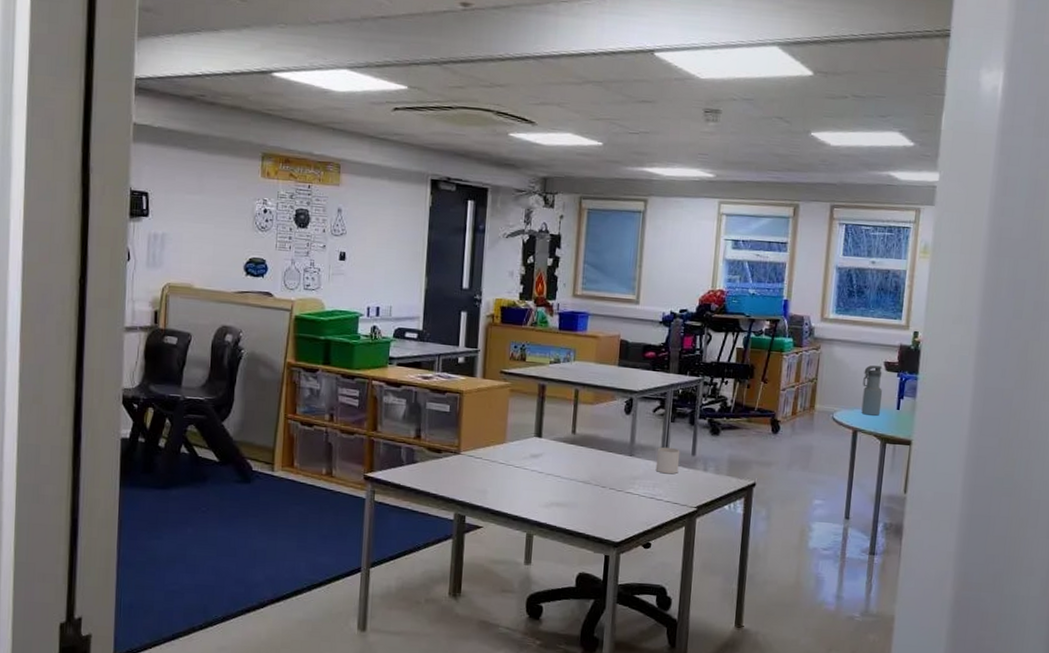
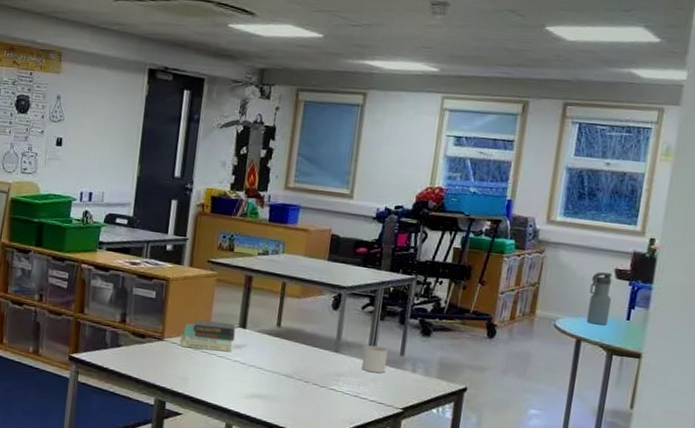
books: none [476,431,532,462] -> present [180,319,236,353]

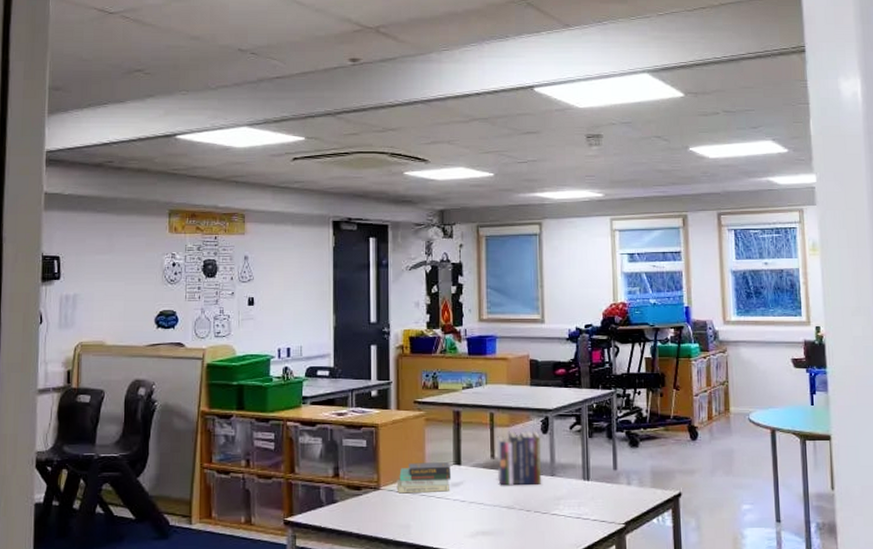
books: none [281,303,330,359] -> present [496,431,542,486]
cup: present [361,345,389,374] -> none [578,463,602,491]
water bottle: present [586,272,612,326] -> none [773,363,796,413]

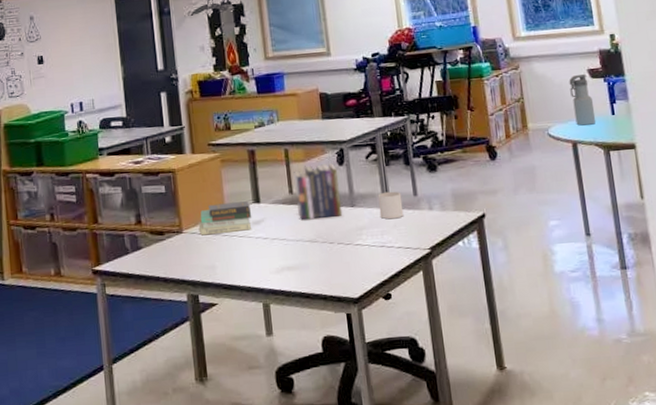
cup: none [578,463,602,491] -> present [377,191,404,220]
water bottle: none [773,363,796,413] -> present [569,74,596,126]

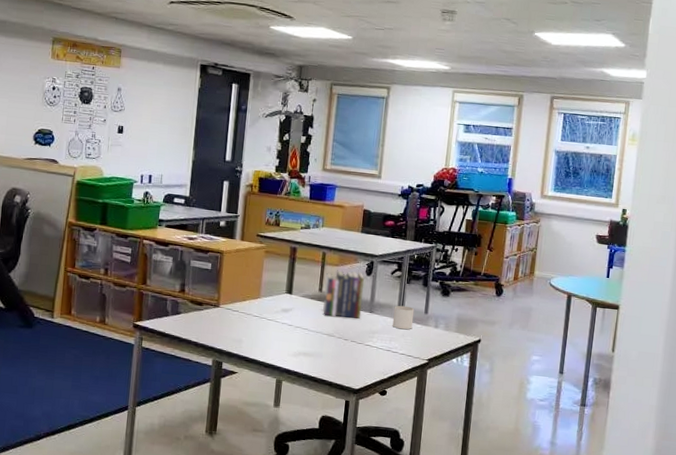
books: present [198,201,252,236] -> none [234,287,283,316]
water bottle: present [569,74,596,126] -> none [575,238,595,283]

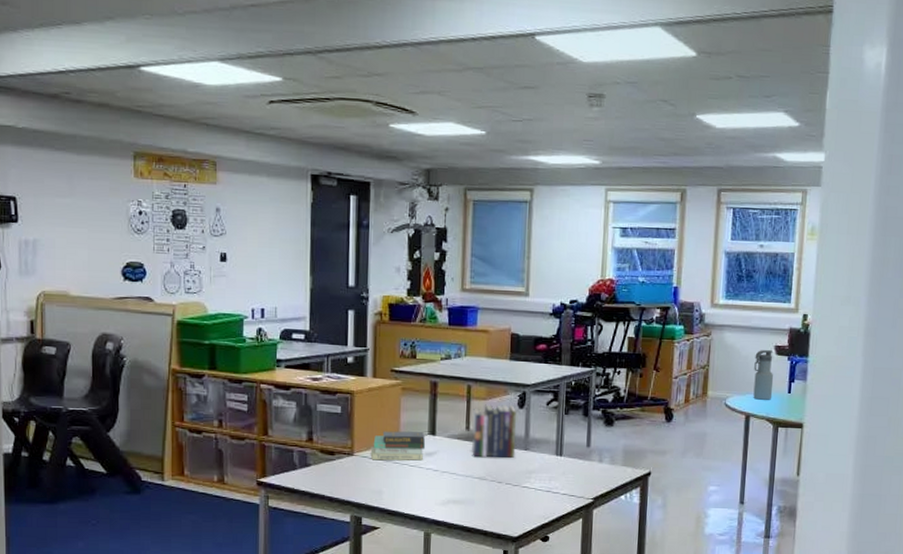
books: none [234,287,283,316] -> present [370,431,426,461]
cup: present [392,305,415,330] -> none [551,439,575,467]
water bottle: none [575,238,595,283] -> present [753,350,774,400]

